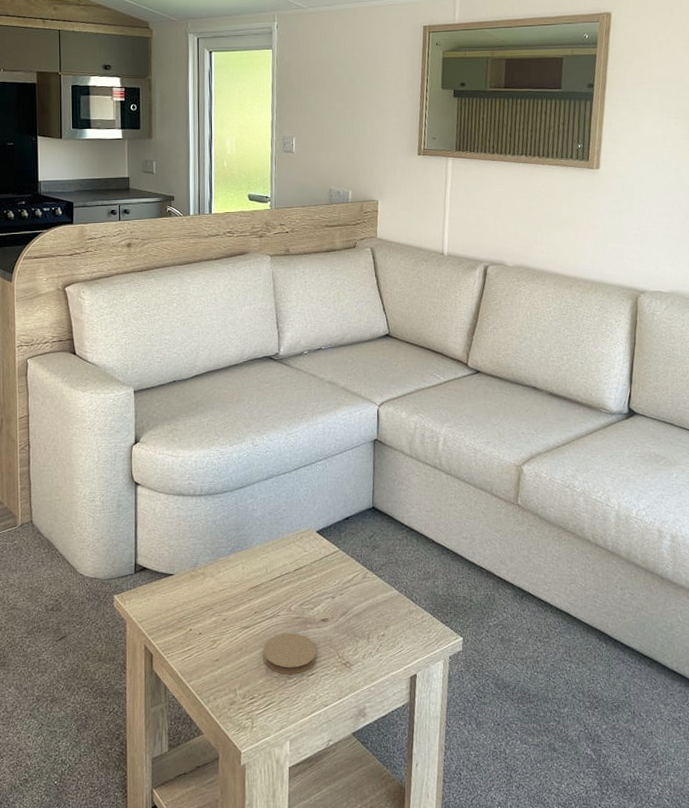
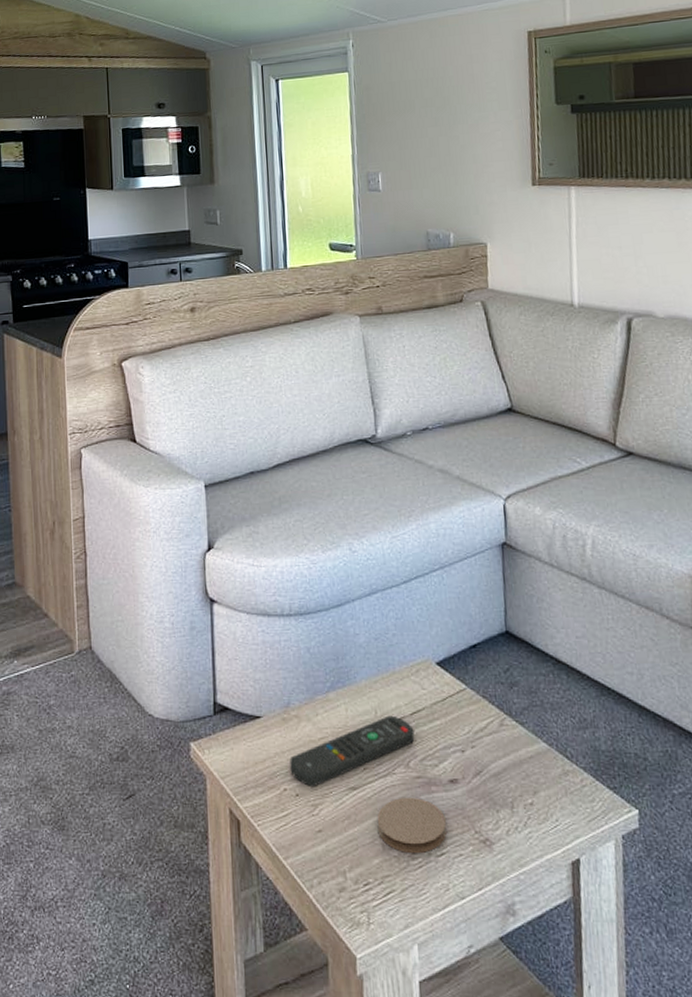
remote control: none [195,572,296,627] -> present [290,715,415,786]

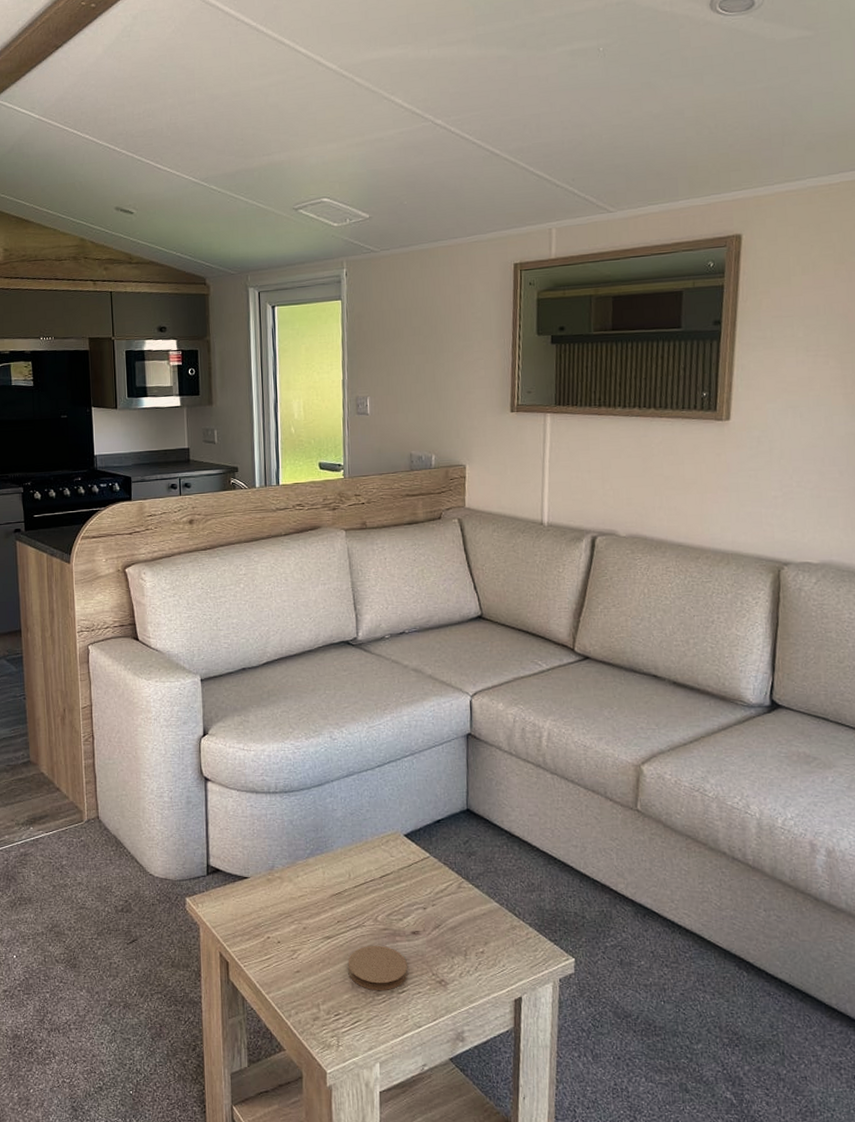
remote control: present [290,715,415,786] -> none [273,878,383,935]

